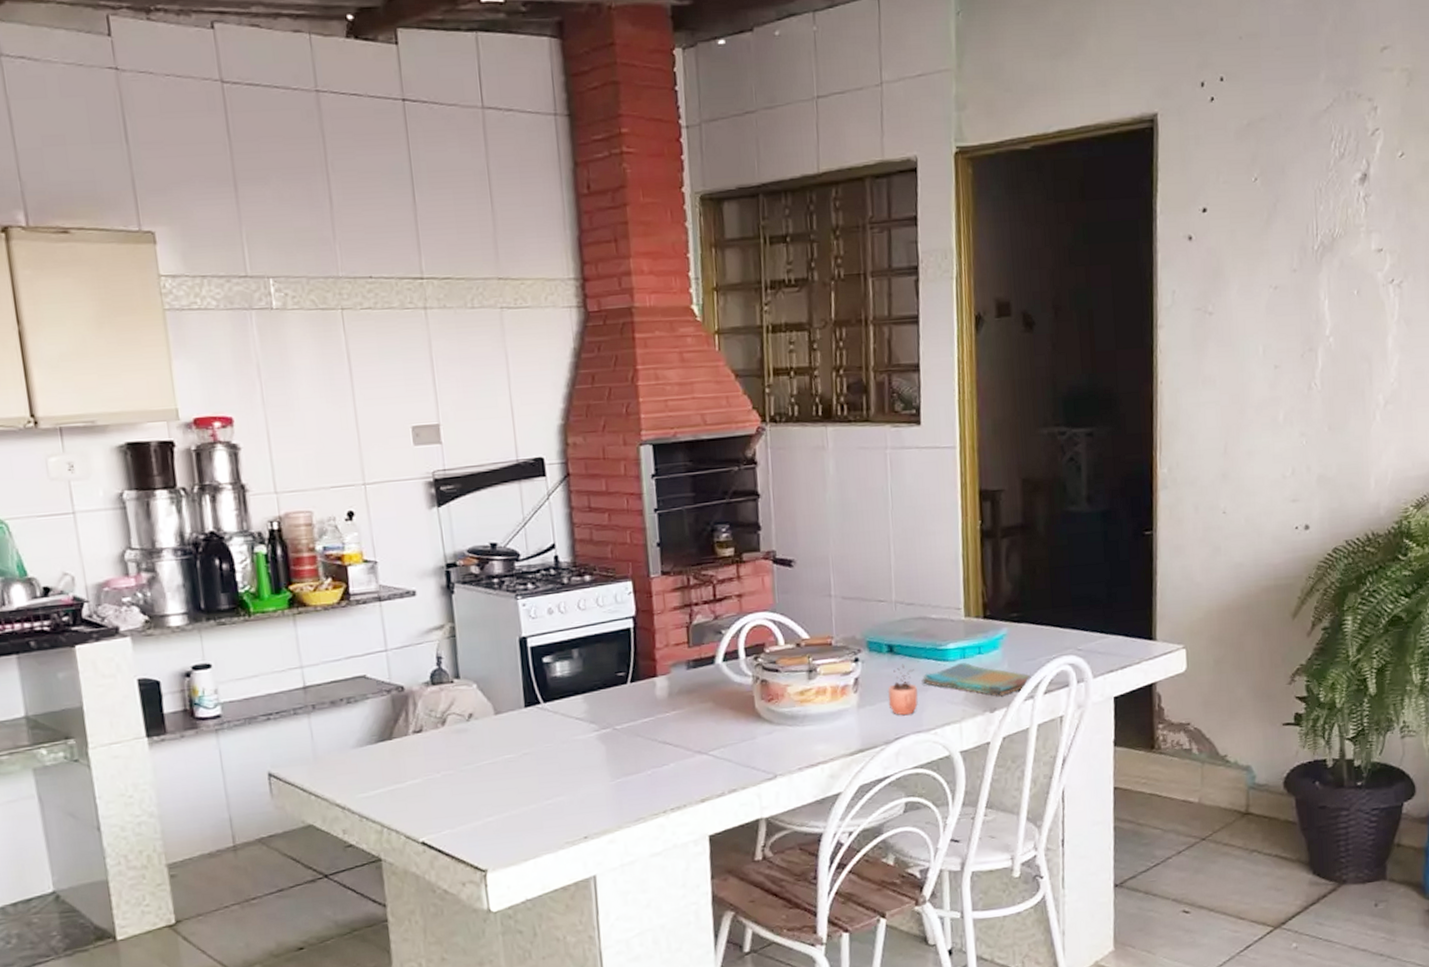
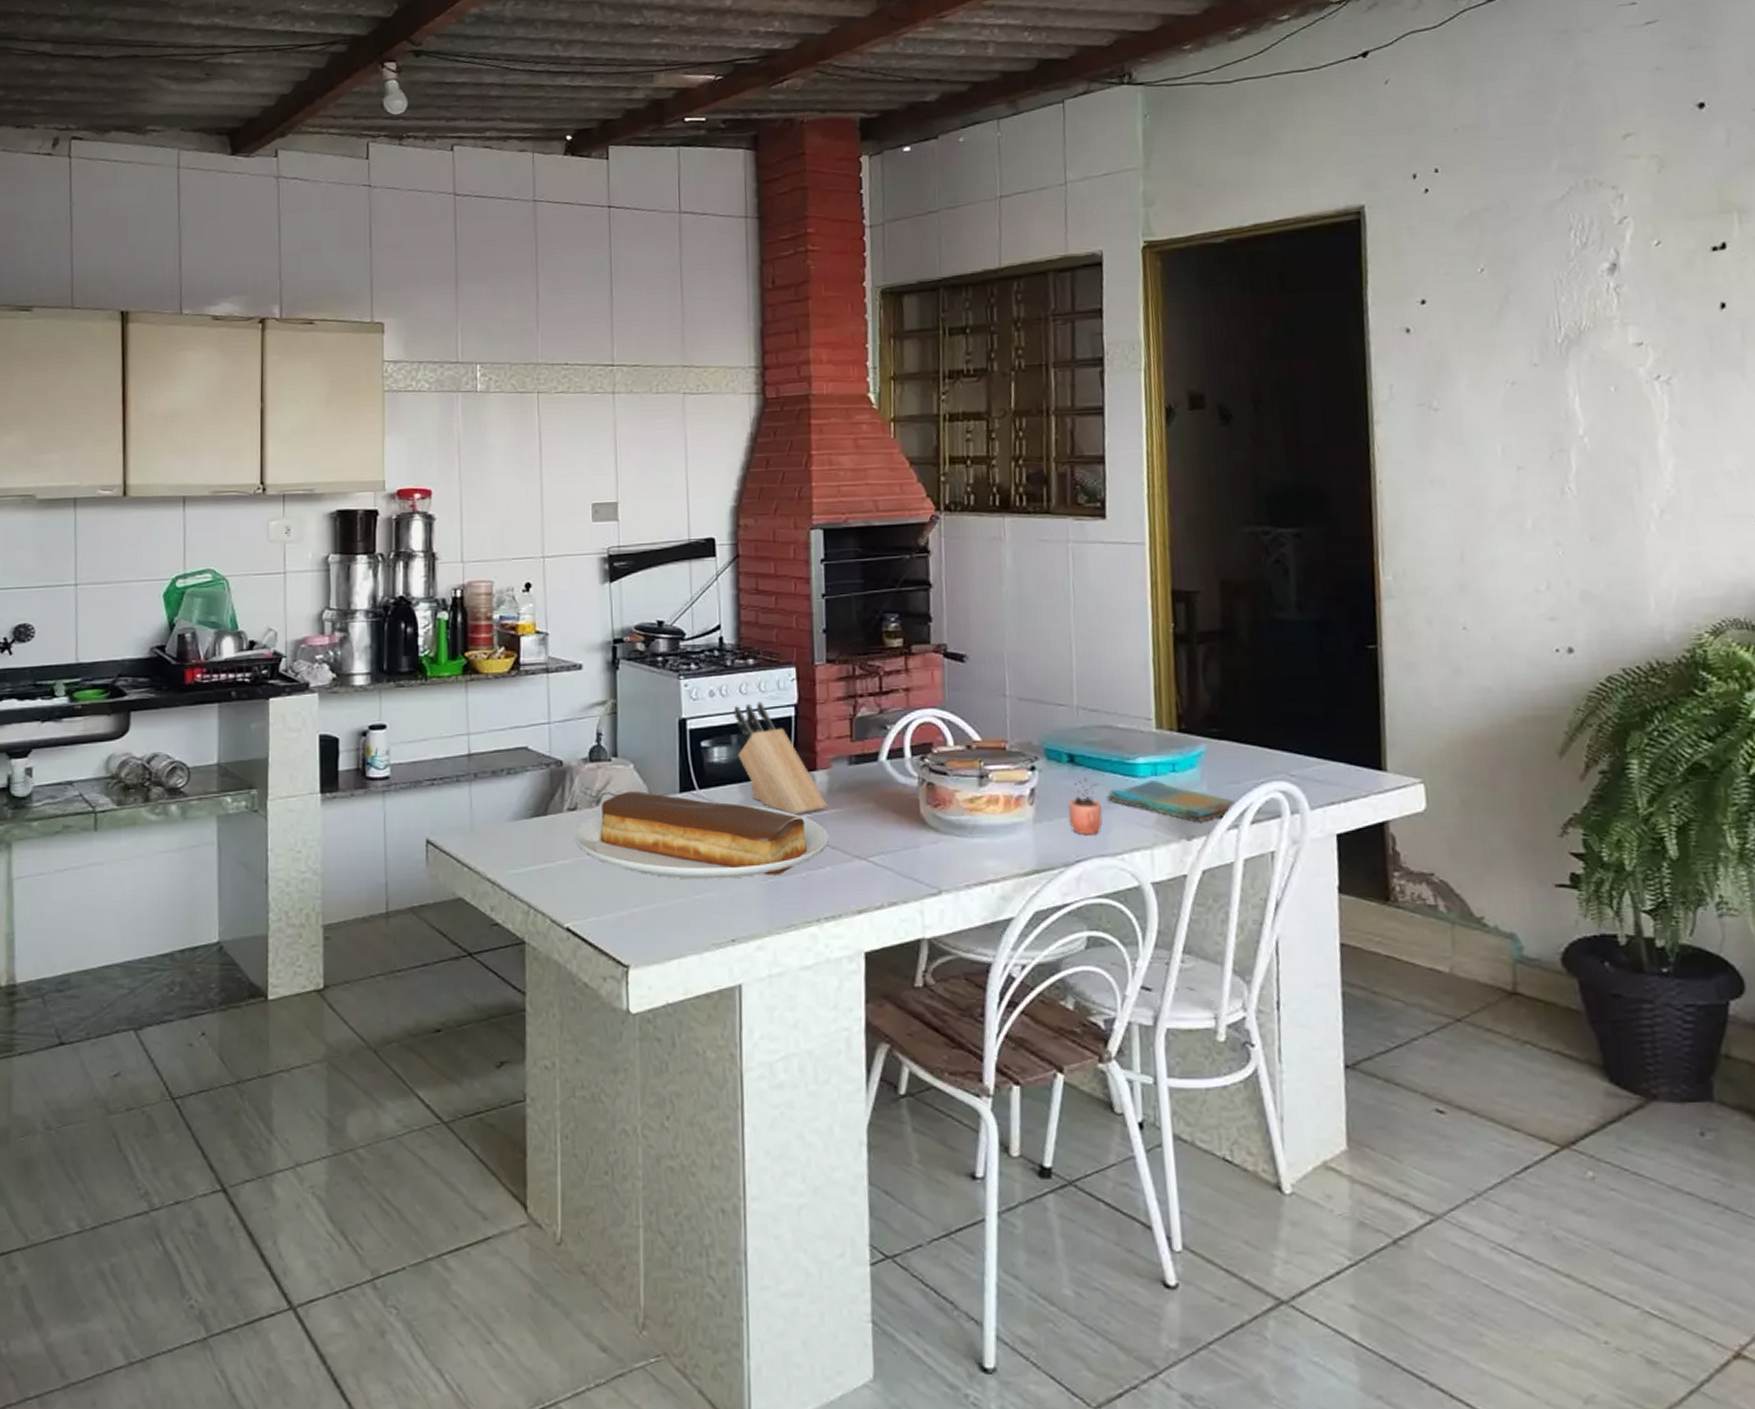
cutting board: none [421,709,672,787] -> present [574,791,829,880]
knife block: none [573,615,669,720] -> present [733,701,827,815]

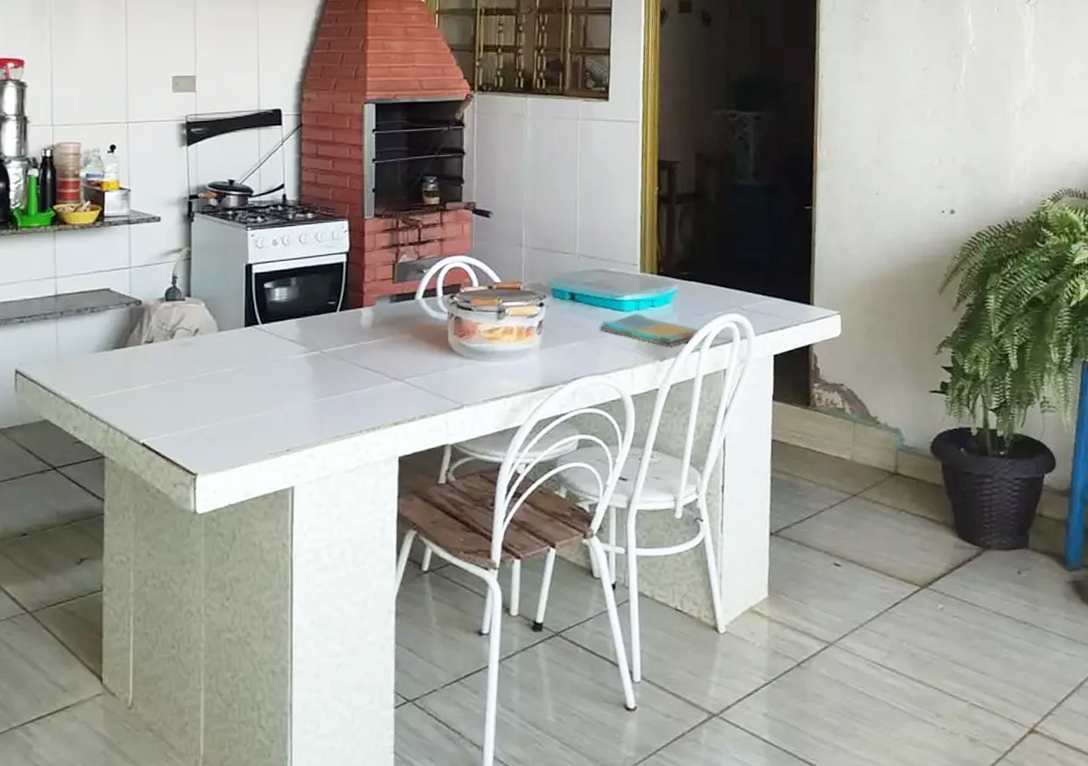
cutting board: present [574,791,829,880] -> none [150,326,372,400]
knife block: present [733,701,827,815] -> none [293,249,371,345]
cocoa: present [1067,776,1103,836] -> none [568,311,595,359]

